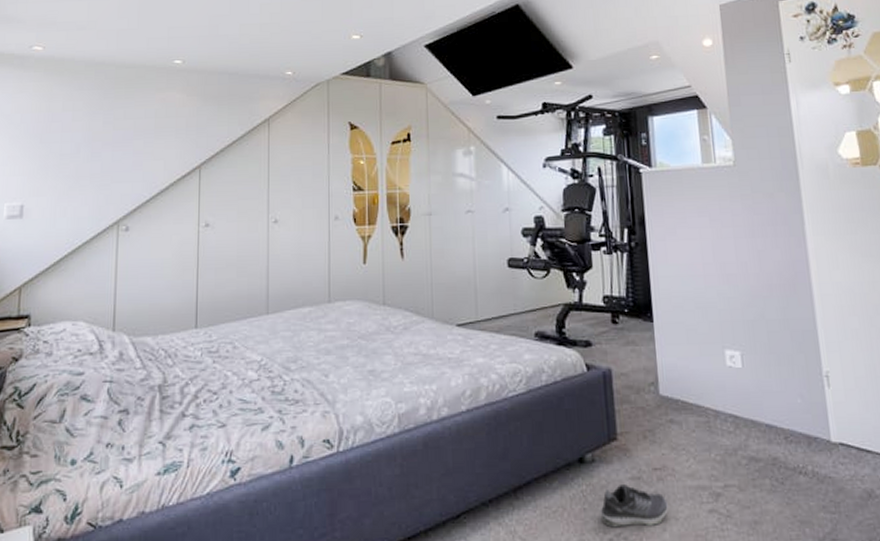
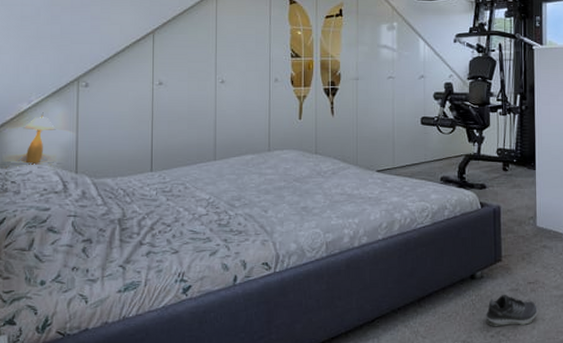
table lamp: none [57,262,93,320] -> present [23,113,56,164]

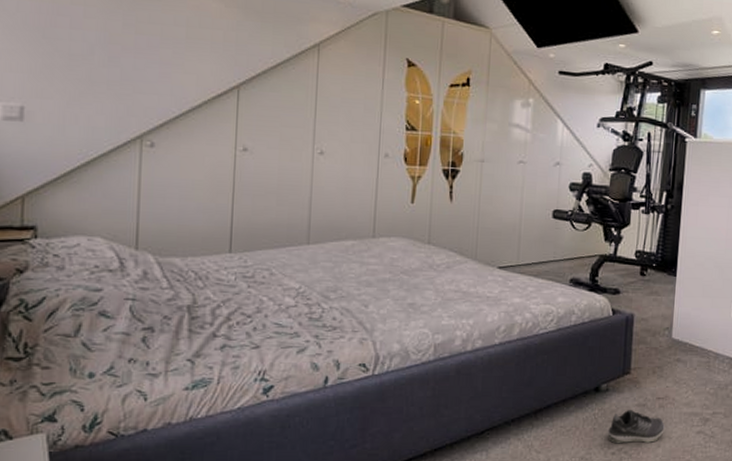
table lamp: present [23,113,56,164] -> none [70,175,112,235]

